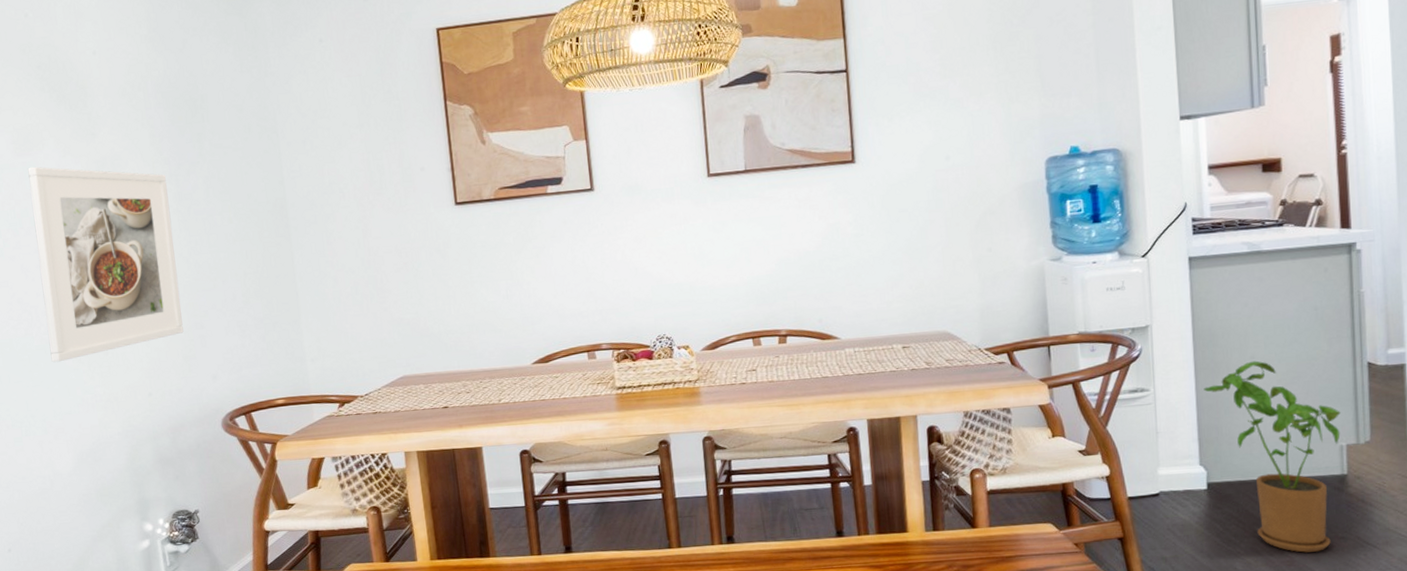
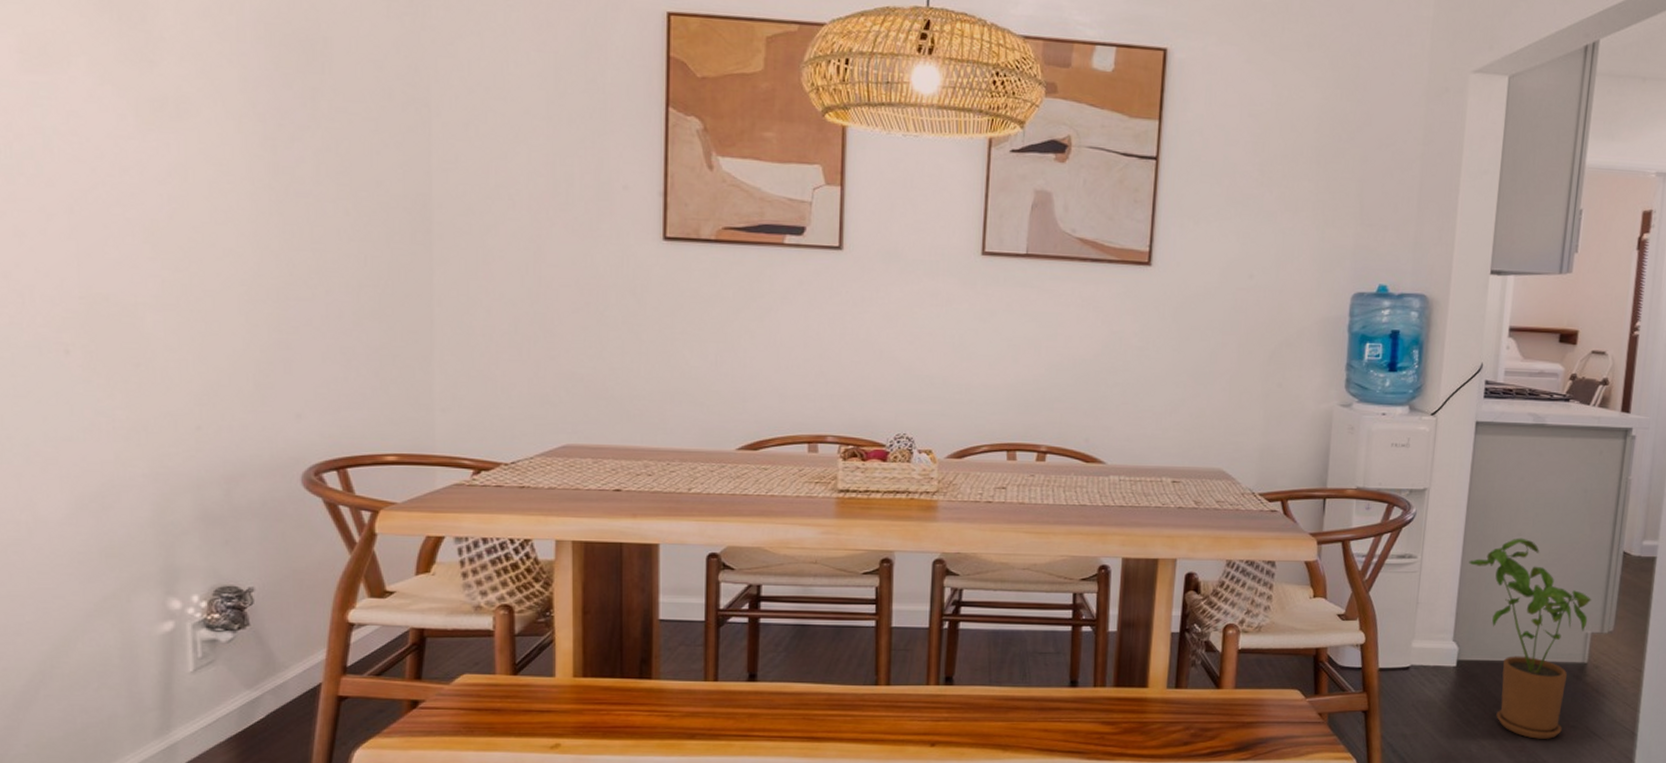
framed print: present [27,166,184,363] -> none [40,90,260,368]

